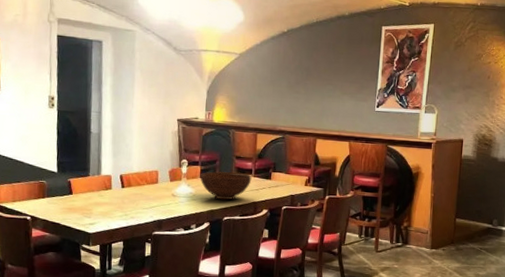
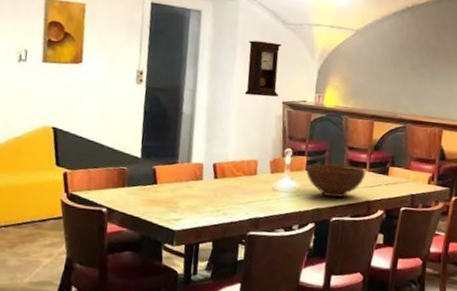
pendulum clock: none [144,66,174,116] -> present [244,40,281,97]

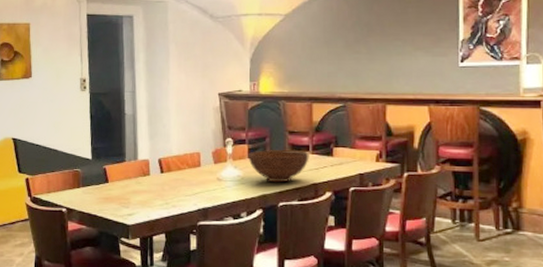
pendulum clock: present [244,40,281,97] -> none [180,37,214,90]

